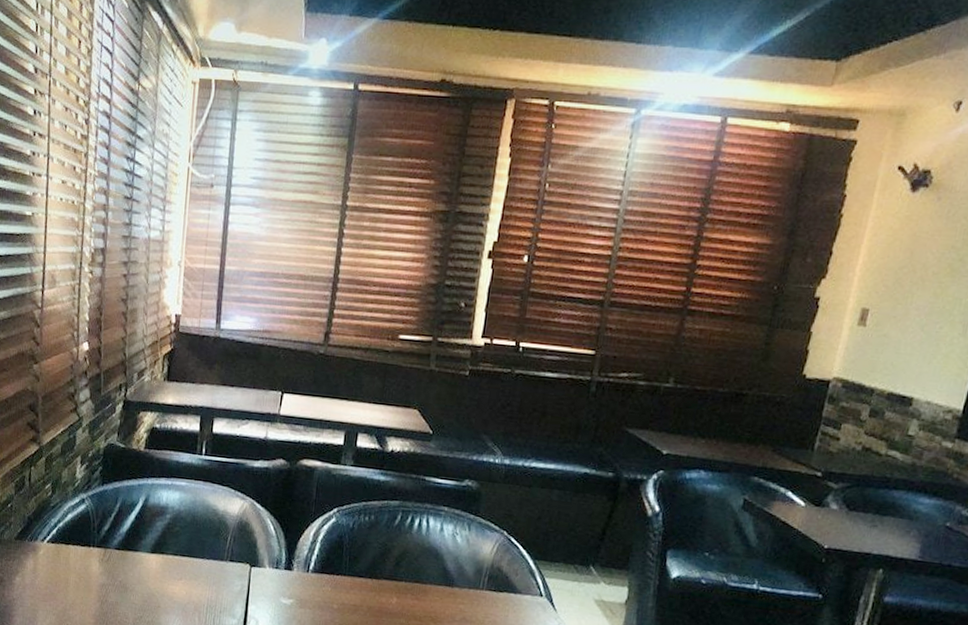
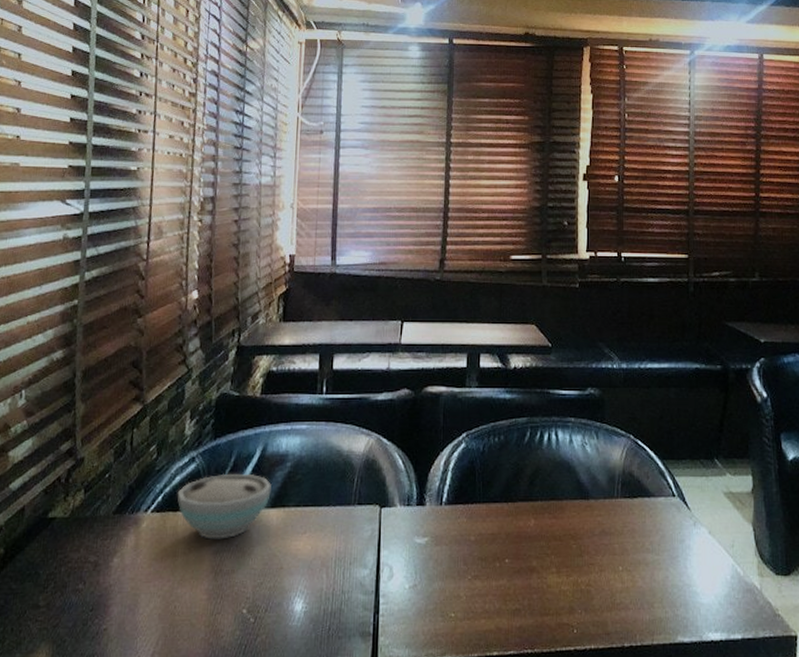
bowl: none [69,517,152,574] -> present [177,473,271,540]

